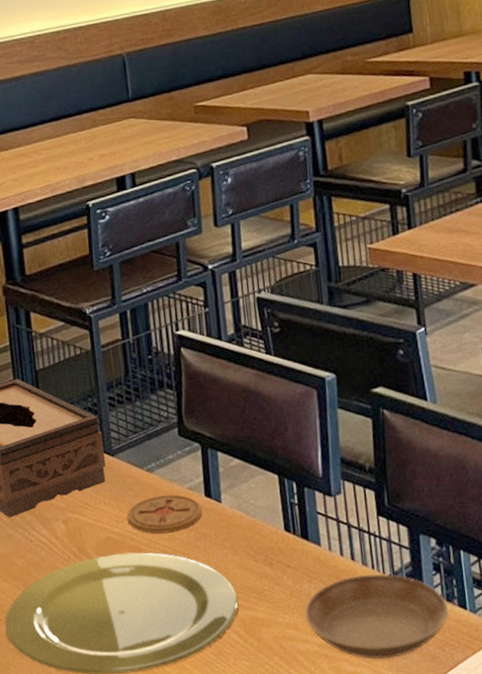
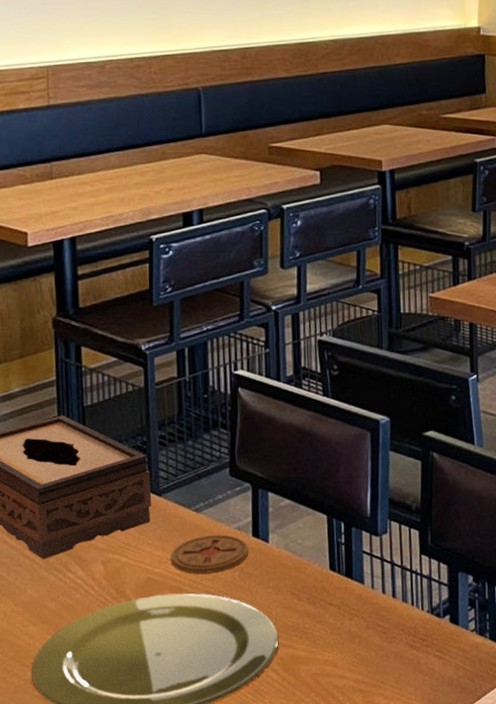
saucer: present [304,573,449,660] -> none [344,609,481,693]

